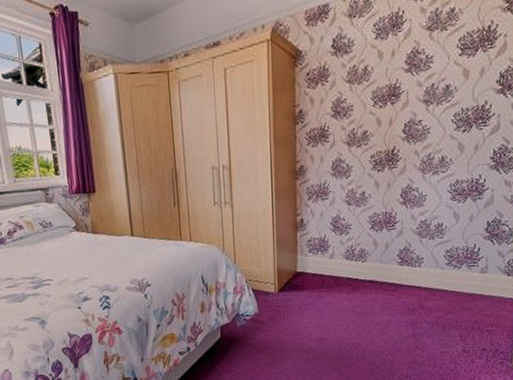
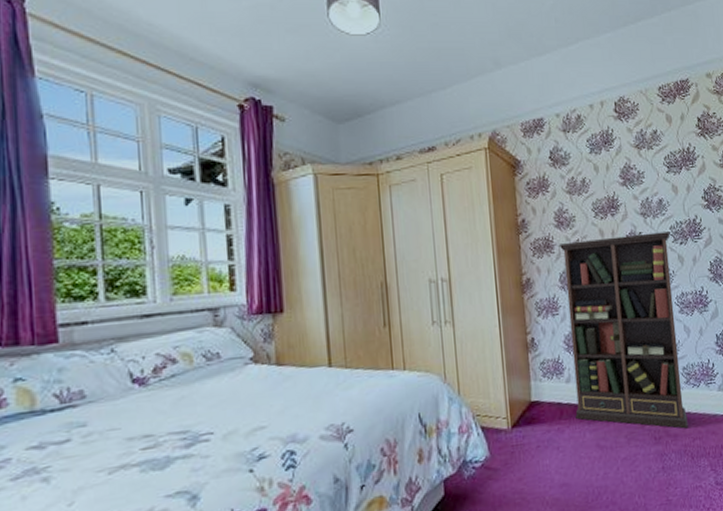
bookcase: none [335,119,453,304] -> present [560,231,689,429]

